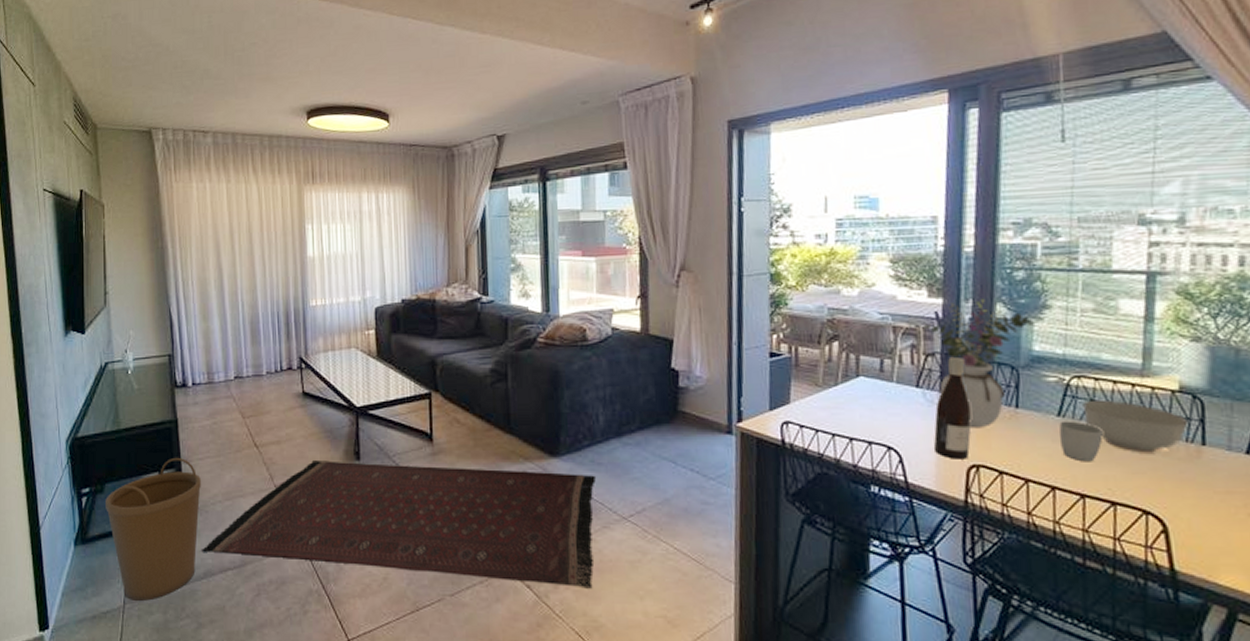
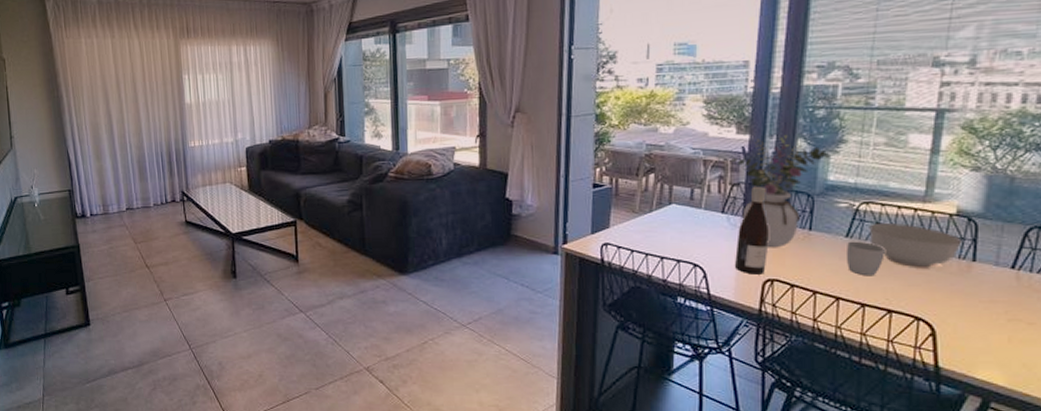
basket: present [106,457,201,601] -> none [22,276,102,394]
area rug: present [201,460,596,589] -> none [104,279,439,383]

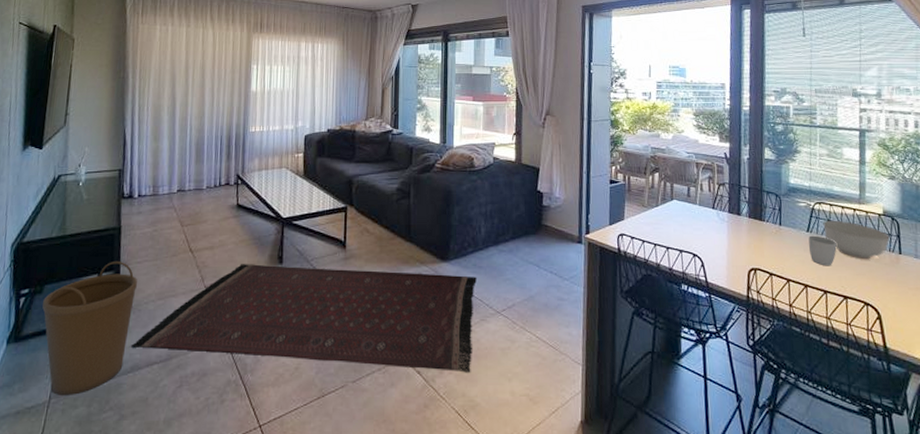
basket: none [22,276,102,394] -> present [42,260,137,395]
area rug: none [104,279,439,383] -> present [130,264,477,373]
bouquet: present [730,134,830,248] -> none [716,144,790,241]
bottle: present [734,186,769,275] -> none [725,186,751,264]

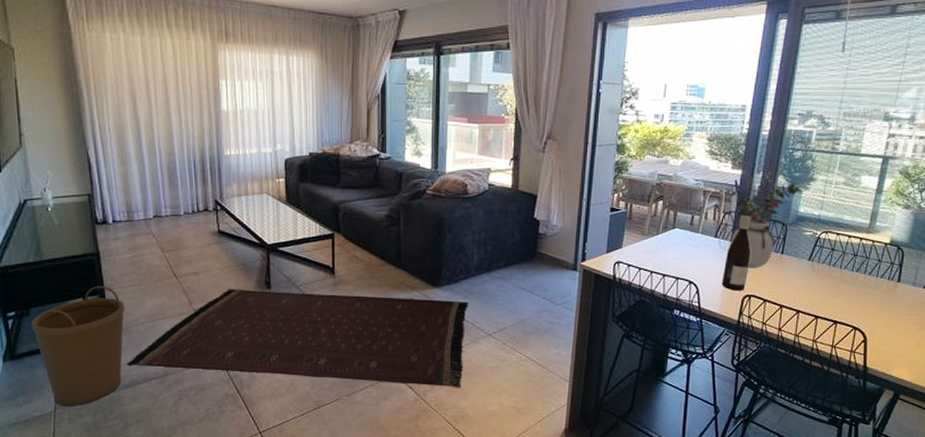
bouquet: none [716,144,790,241] -> present [724,171,802,269]
bottle: none [725,186,751,264] -> present [721,215,751,291]
cup: present [808,235,837,266] -> none [807,264,836,293]
bowl: present [823,220,890,260] -> none [825,249,892,287]

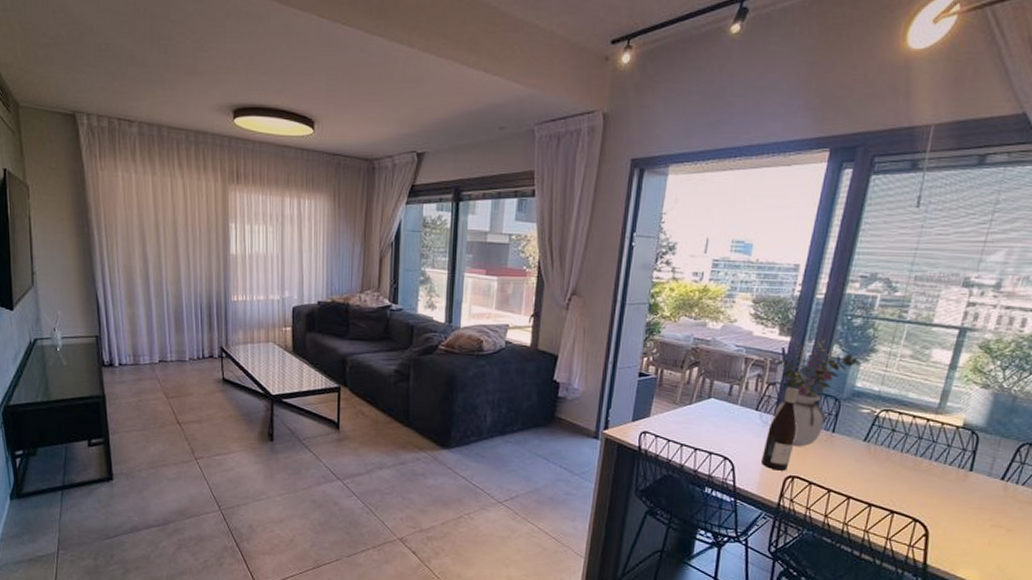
basket: present [32,285,124,406] -> none [38,428,128,549]
area rug: present [126,289,468,388] -> none [127,439,479,557]

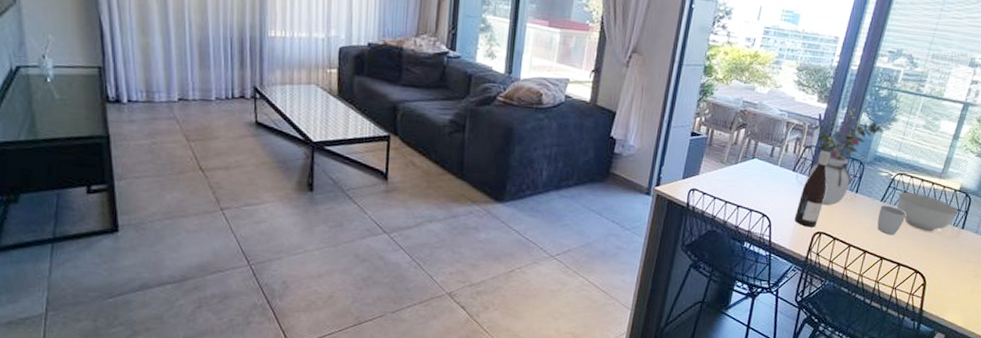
cup: none [861,445,896,479] -> present [877,205,906,235]
bowl: none [884,429,964,475] -> present [897,191,959,232]

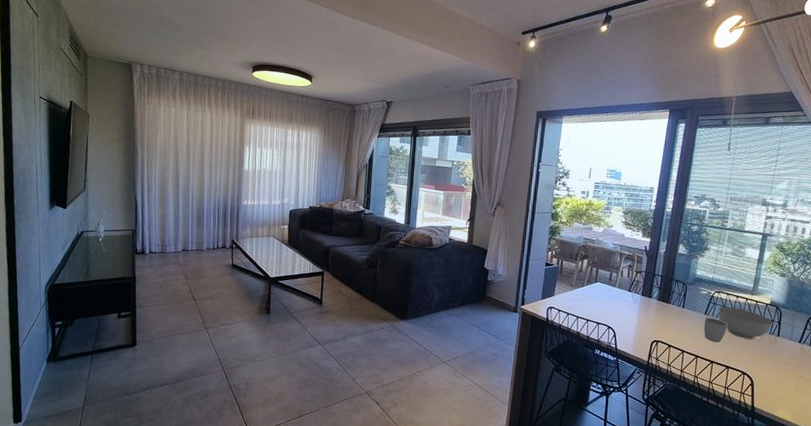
bottle: present [794,150,831,227] -> none [634,274,658,337]
bouquet: present [807,108,883,206] -> none [637,240,699,319]

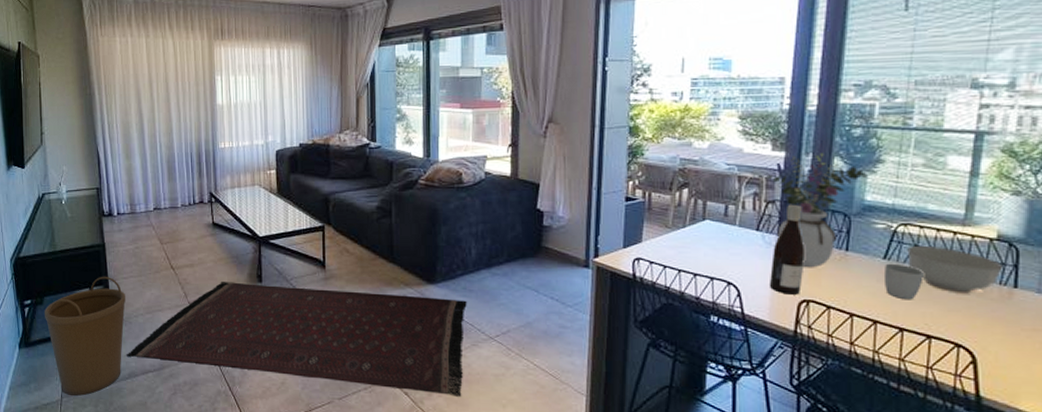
basket: none [74,303,150,404] -> present [45,276,125,396]
area rug: none [146,312,428,406] -> present [126,282,467,397]
bottle: none [634,274,658,337] -> present [768,204,805,295]
bouquet: none [637,240,699,319] -> present [765,152,867,268]

